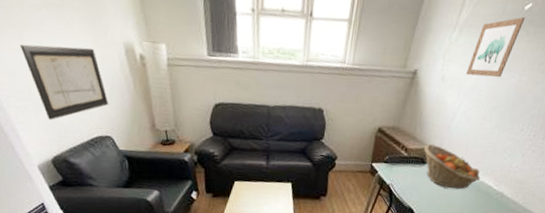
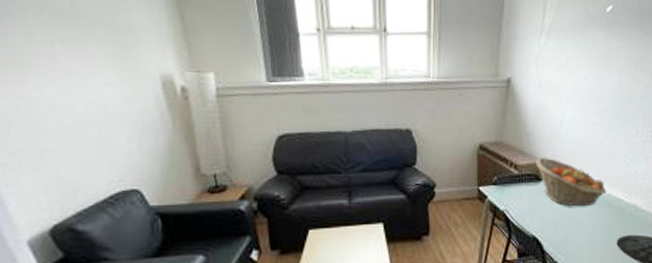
wall art: present [19,44,109,120] -> none [19,84,138,177]
wall art: present [466,17,525,78] -> none [563,19,610,80]

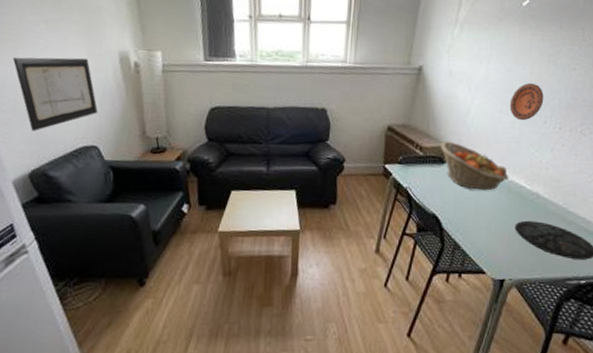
wall art: none [19,84,138,177] -> present [12,57,98,131]
decorative plate: none [601,91,634,131] -> present [509,82,544,121]

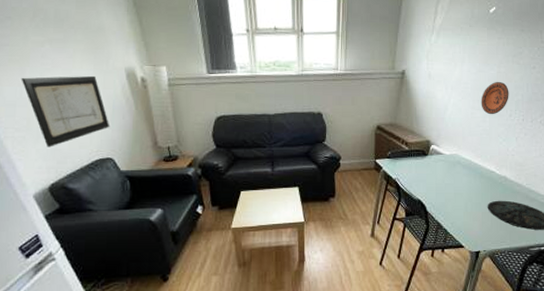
fruit basket: present [440,142,509,191] -> none [422,137,482,177]

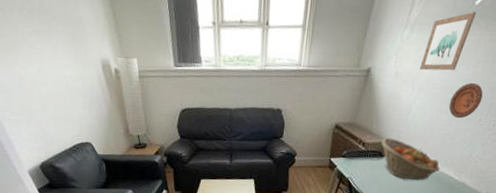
wall art: present [21,75,110,147] -> none [14,66,89,131]
fruit basket: none [422,137,482,177] -> present [380,138,440,181]
wall art: none [450,19,492,72] -> present [420,12,477,71]

